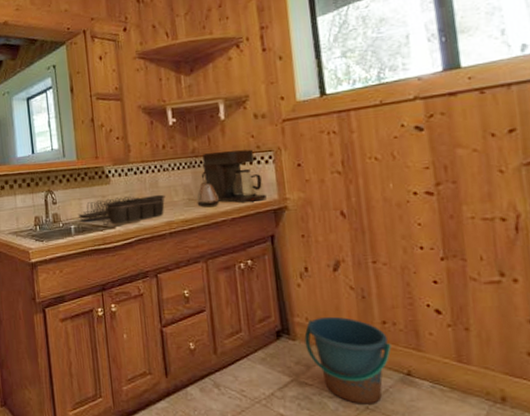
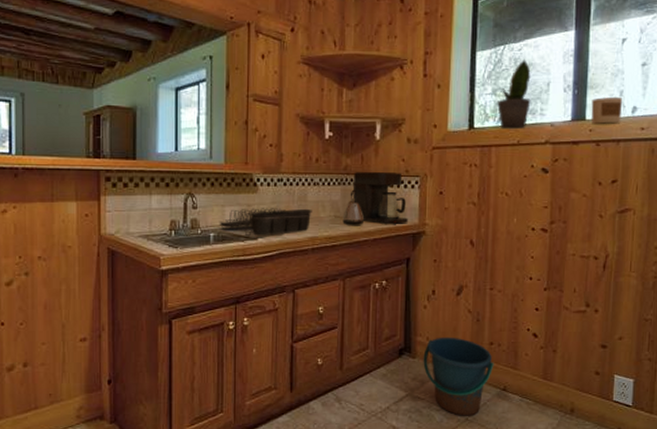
potted plant: none [348,15,390,92] -> present [496,58,531,130]
candle: none [465,35,508,72] -> present [591,94,622,125]

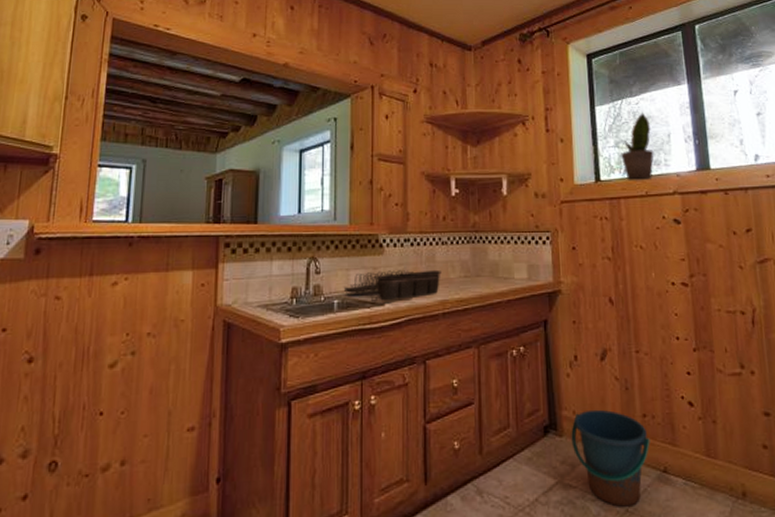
kettle: present [341,189,365,226] -> none [472,247,497,287]
coffee maker: present [352,172,408,225] -> none [482,228,542,285]
candle: present [591,94,622,125] -> none [713,143,746,174]

